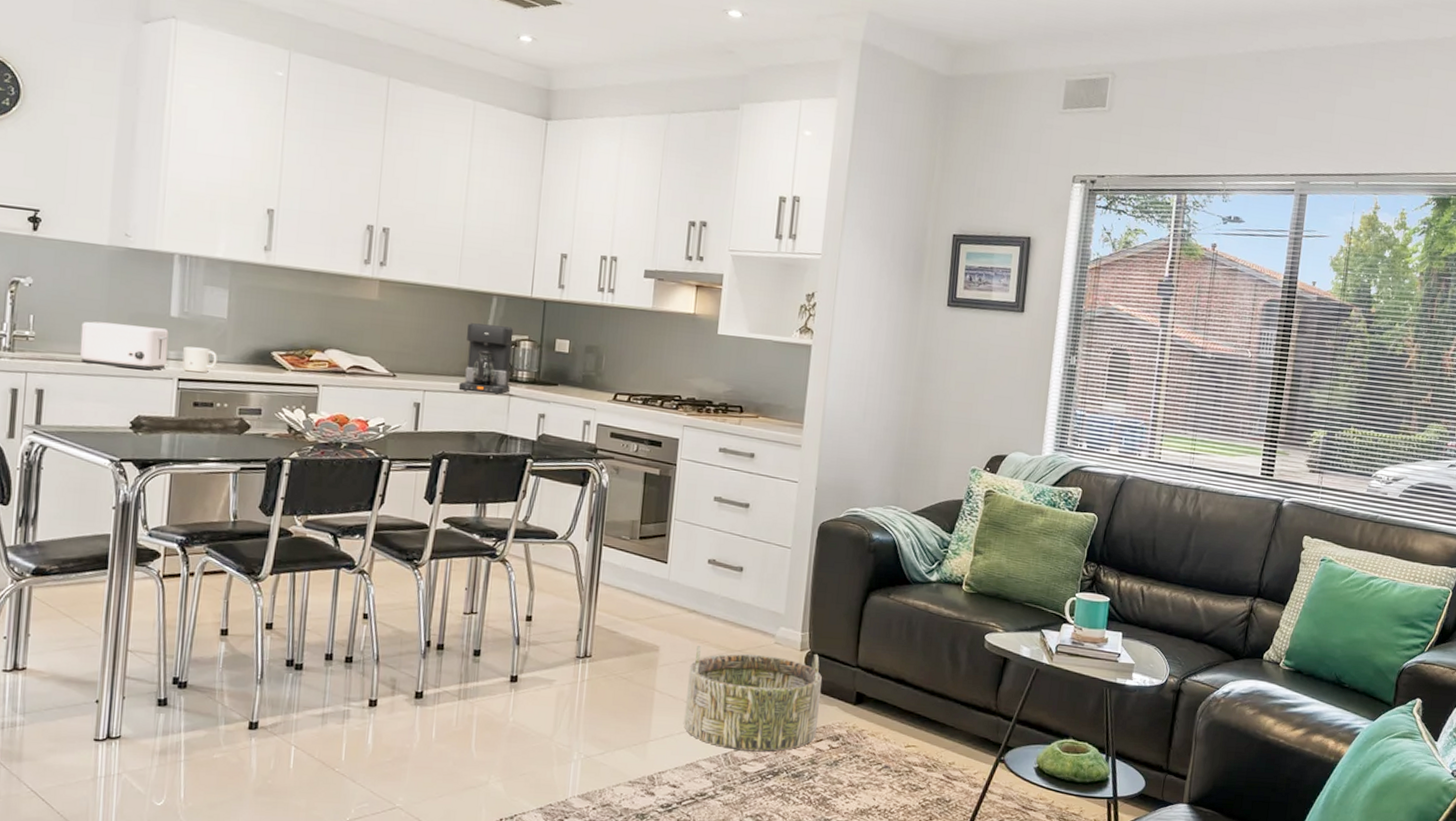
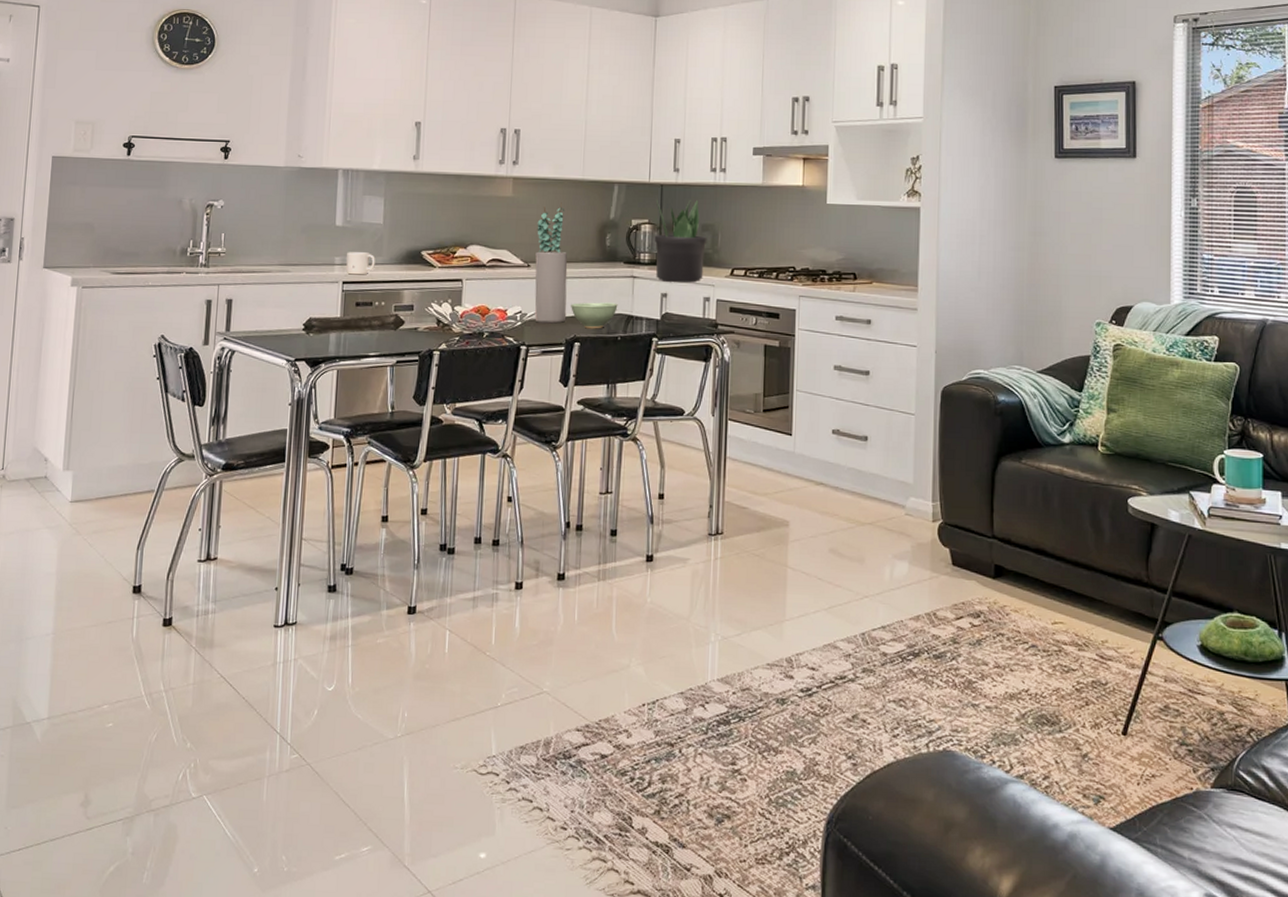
toaster: present [79,321,169,370] -> none [261,235,334,276]
vase: none [399,311,438,439] -> present [534,202,568,325]
bowl: none [440,418,492,447] -> present [571,302,618,329]
coffee maker: present [458,323,514,395] -> none [586,211,635,277]
planter: none [533,314,591,406] -> present [654,198,707,284]
basket: present [684,646,822,752] -> none [819,520,957,631]

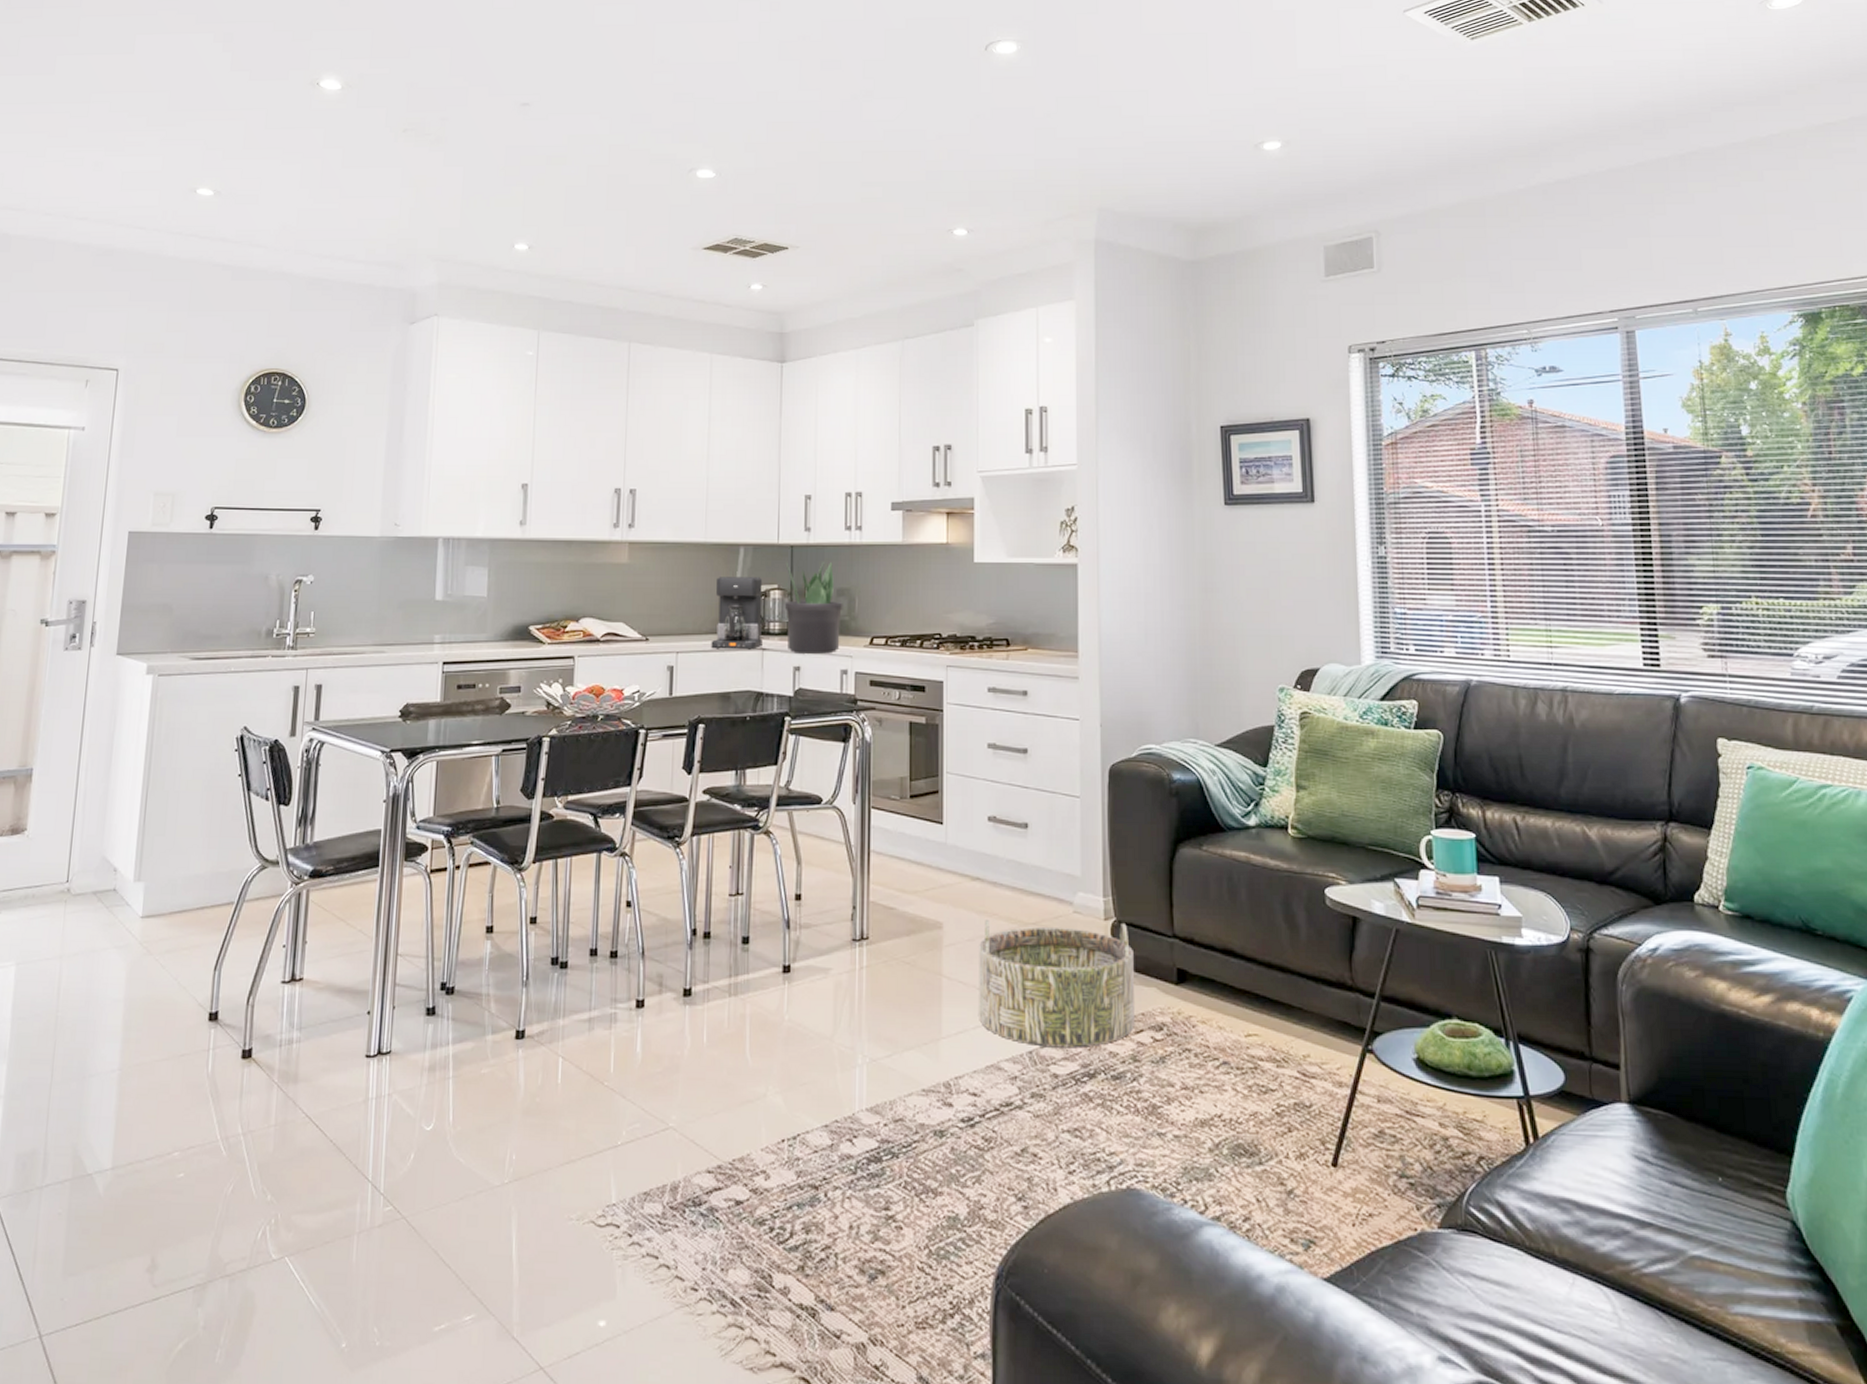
mug: present [346,252,375,275] -> none [446,629,479,654]
vase: present [534,202,568,325] -> none [654,568,690,705]
bowl: present [571,302,618,329] -> none [694,678,746,709]
coffee maker: none [586,211,635,277] -> present [711,577,763,650]
basket: none [819,520,957,631] -> present [979,920,1136,1048]

